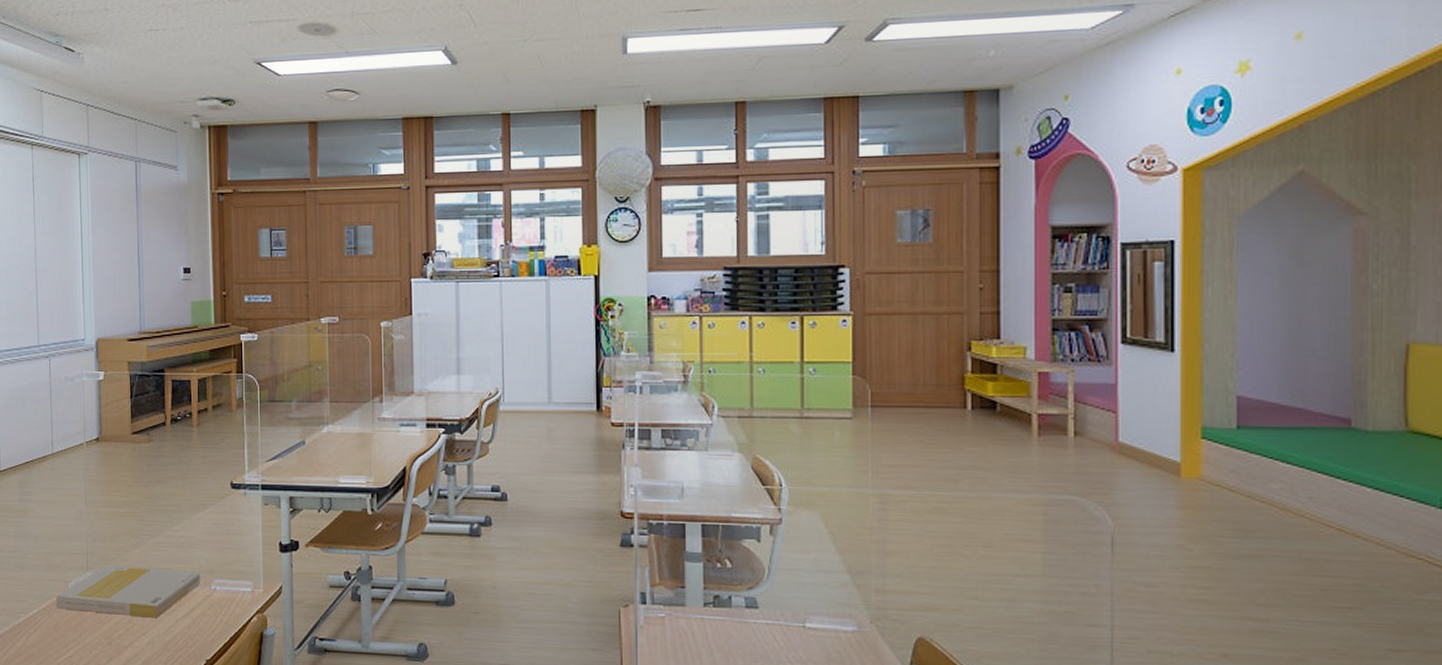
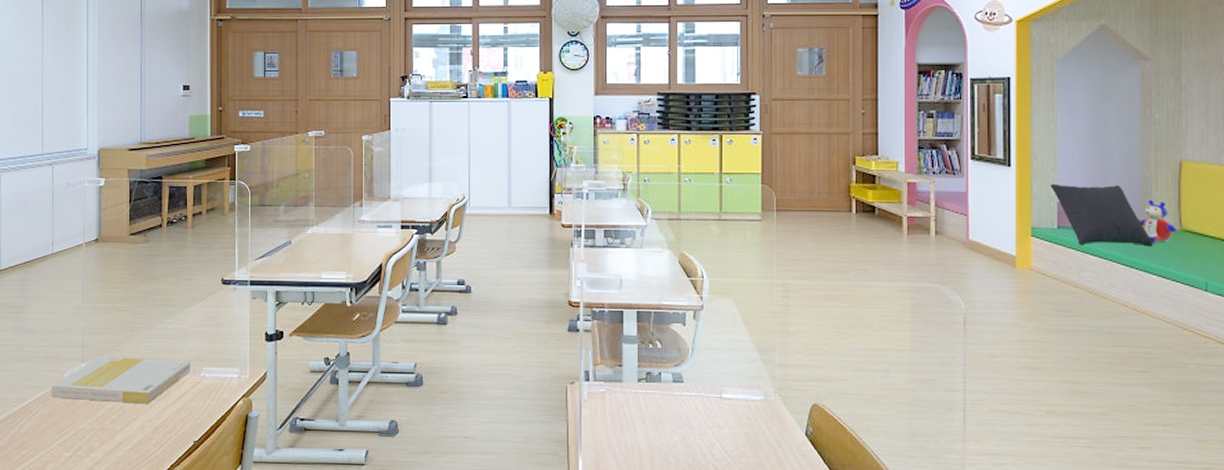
cushion: none [1228,372,1367,452] -> present [1051,183,1153,247]
stuffed animal: none [1350,392,1402,449] -> present [1140,199,1177,244]

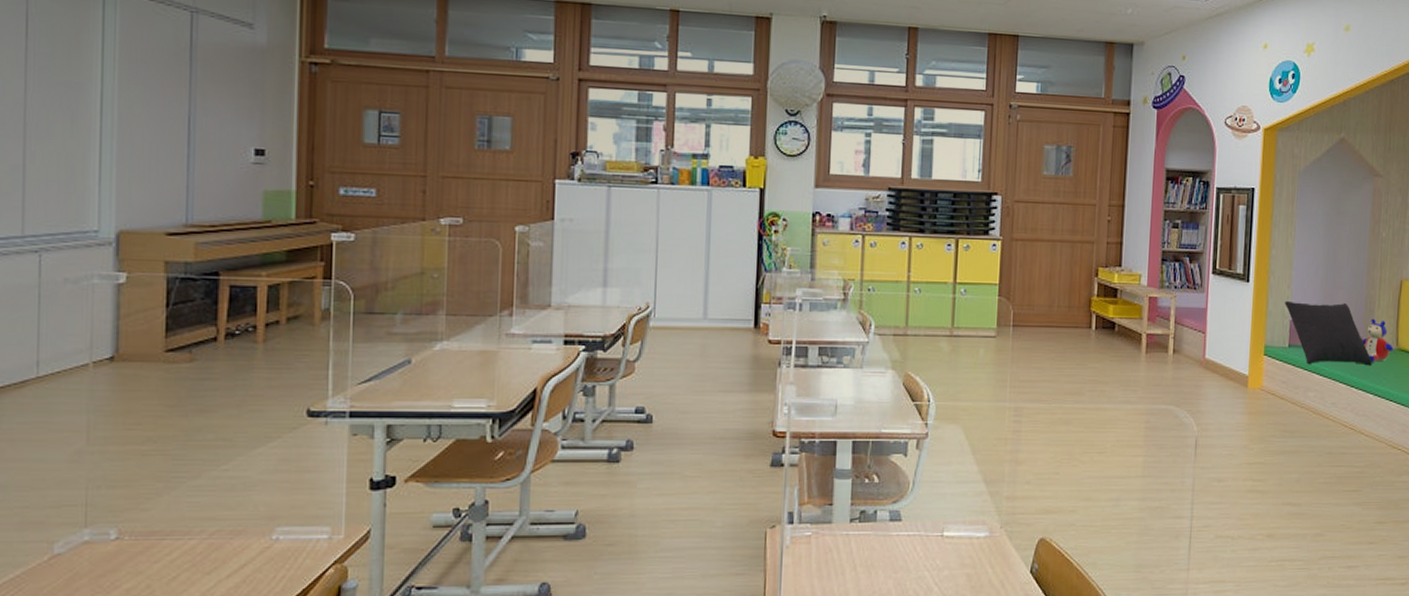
book: present [50,354,190,404] -> none [30,515,257,580]

